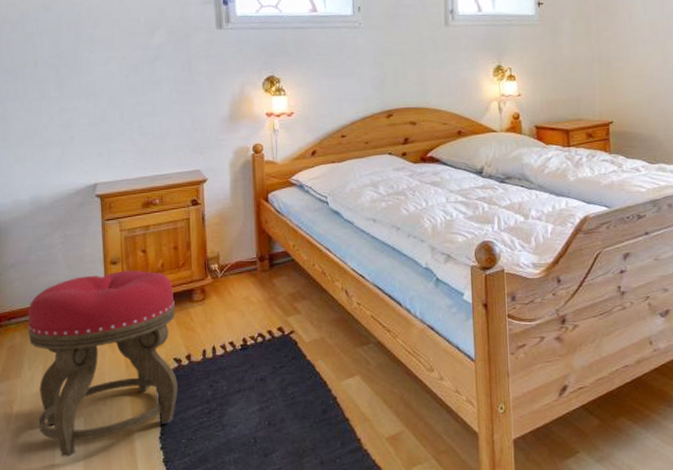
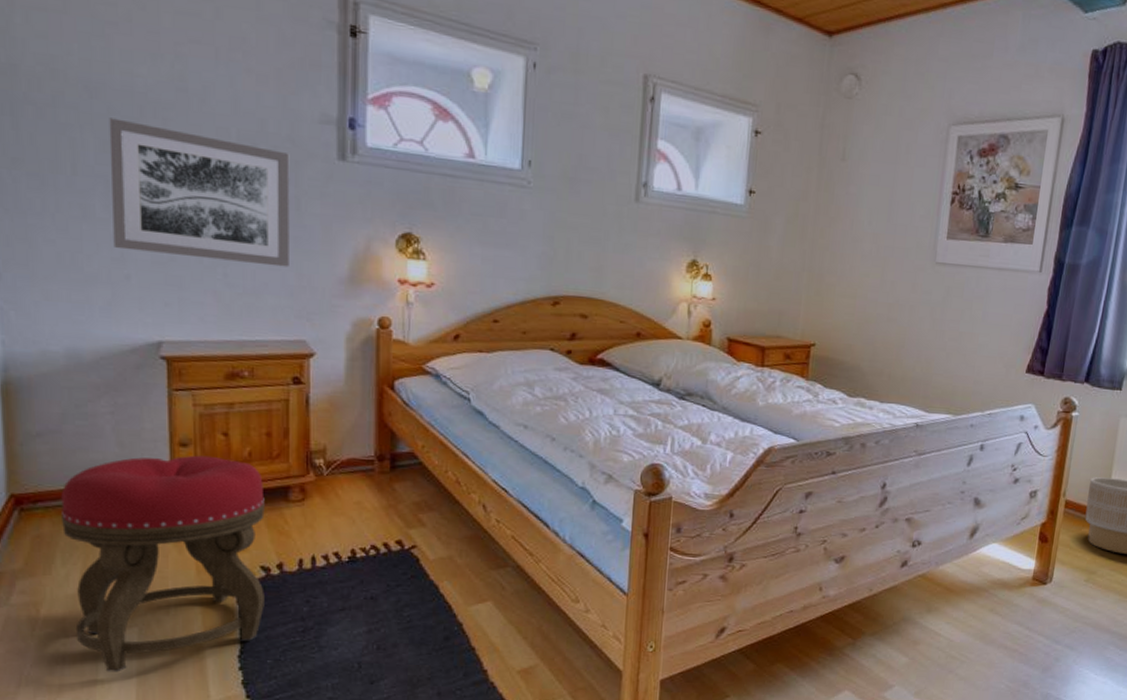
wall art: none [58,23,185,118] -> present [109,117,290,268]

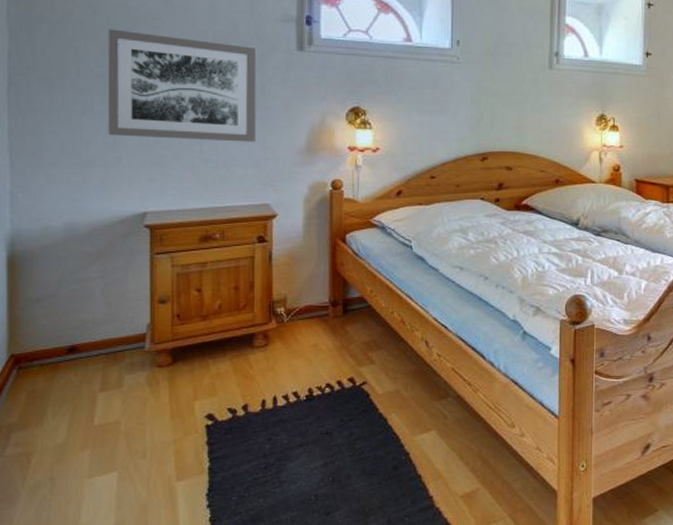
stool: present [61,455,265,672] -> none [54,310,232,516]

